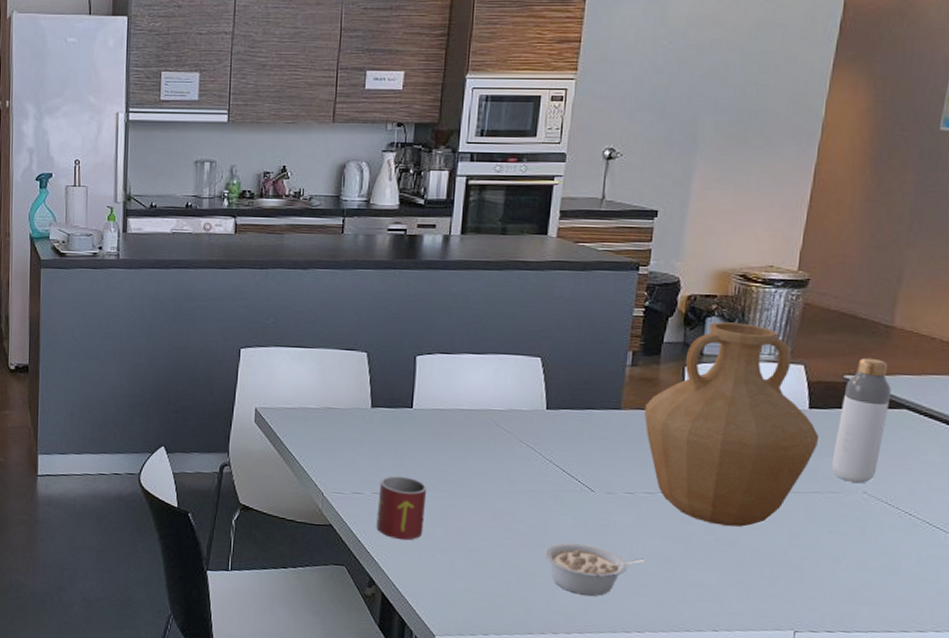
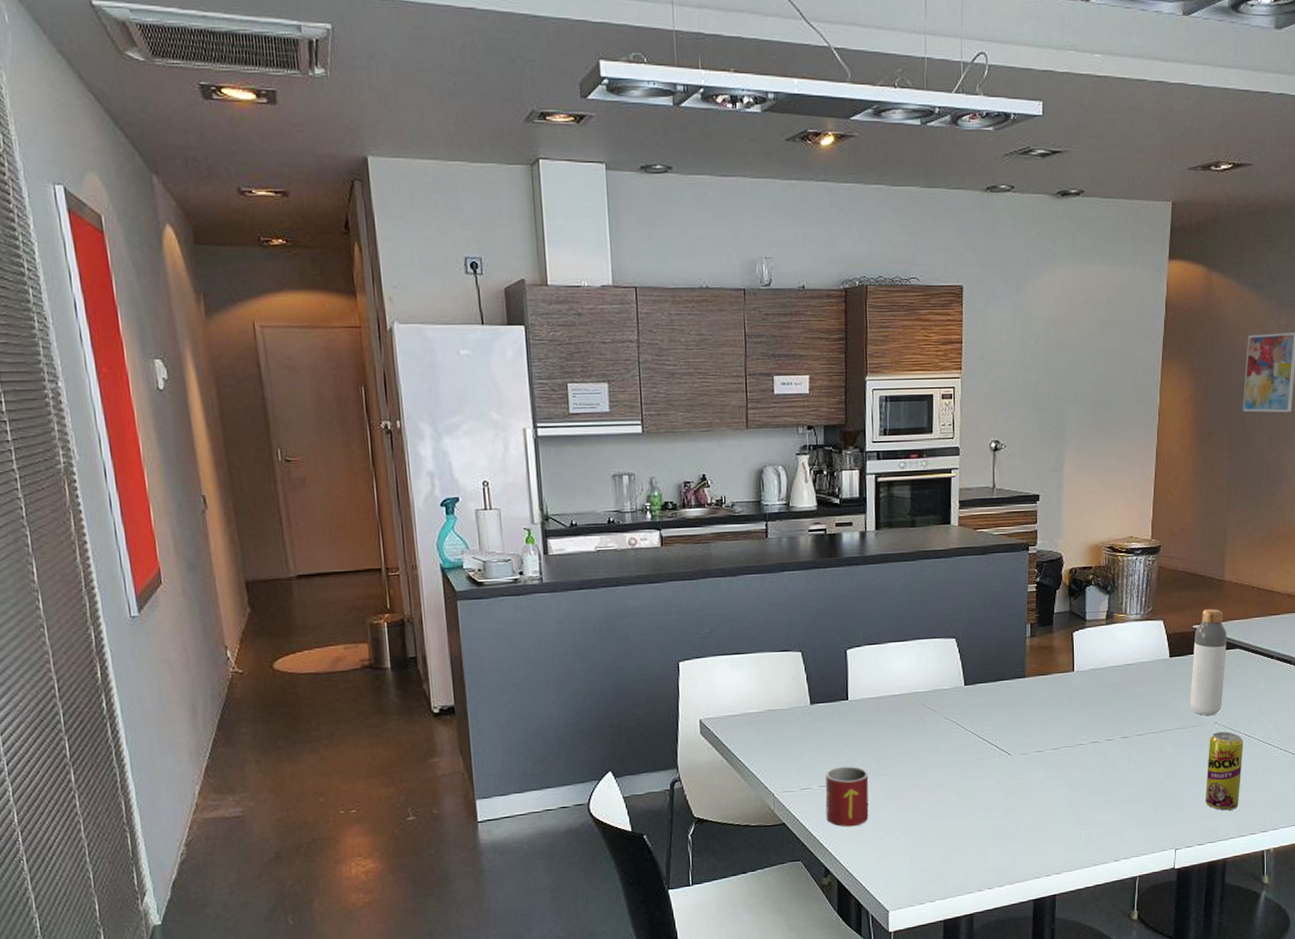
legume: present [544,542,646,596] -> none [975,803,1058,850]
vase: present [644,322,819,527] -> none [1044,589,1178,769]
beverage can: none [841,503,903,599] -> present [1205,731,1244,811]

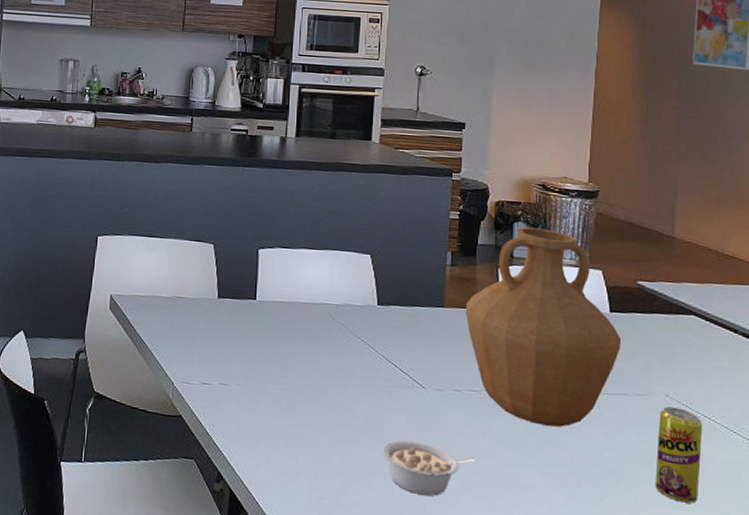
mug: present [825,766,869,827] -> none [224,367,271,434]
legume: none [975,803,1058,850] -> present [382,439,477,496]
vase: none [1044,589,1178,769] -> present [465,227,621,427]
bottle: present [1190,608,1228,716] -> none [634,265,680,387]

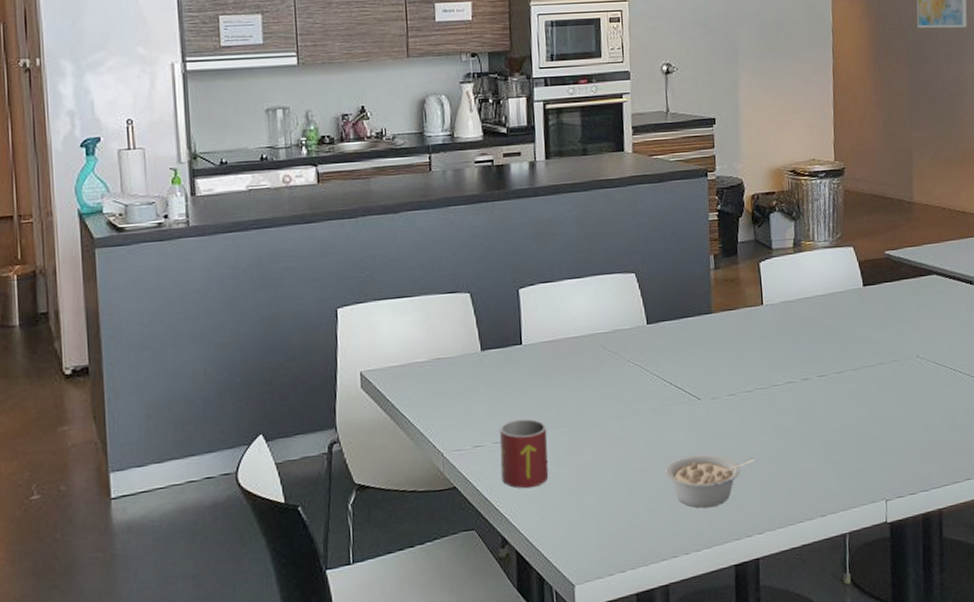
mug: none [224,367,271,434] -> present [499,418,549,489]
vase: present [465,227,621,427] -> none [731,215,875,411]
beverage can: present [655,406,703,504] -> none [912,365,950,454]

